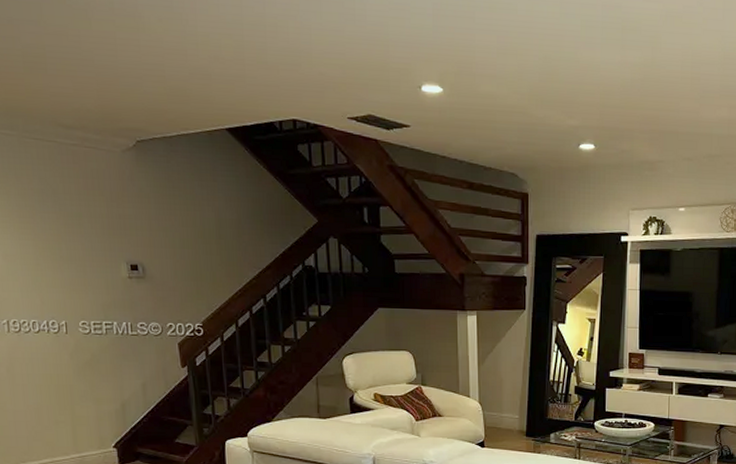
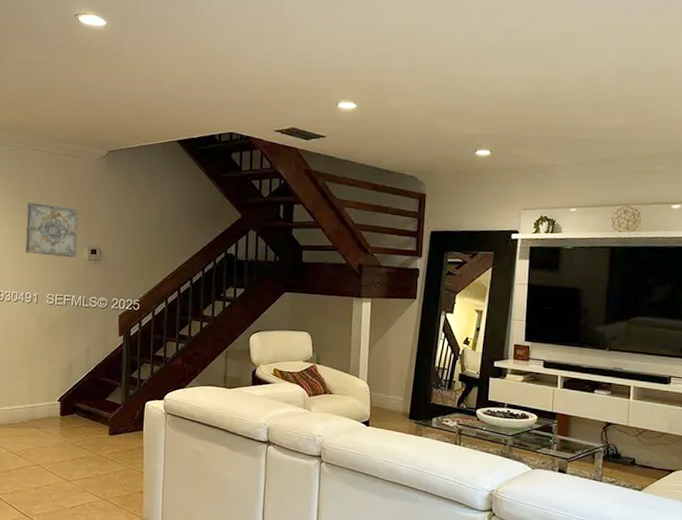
wall art: none [34,206,111,275] -> present [25,202,78,257]

